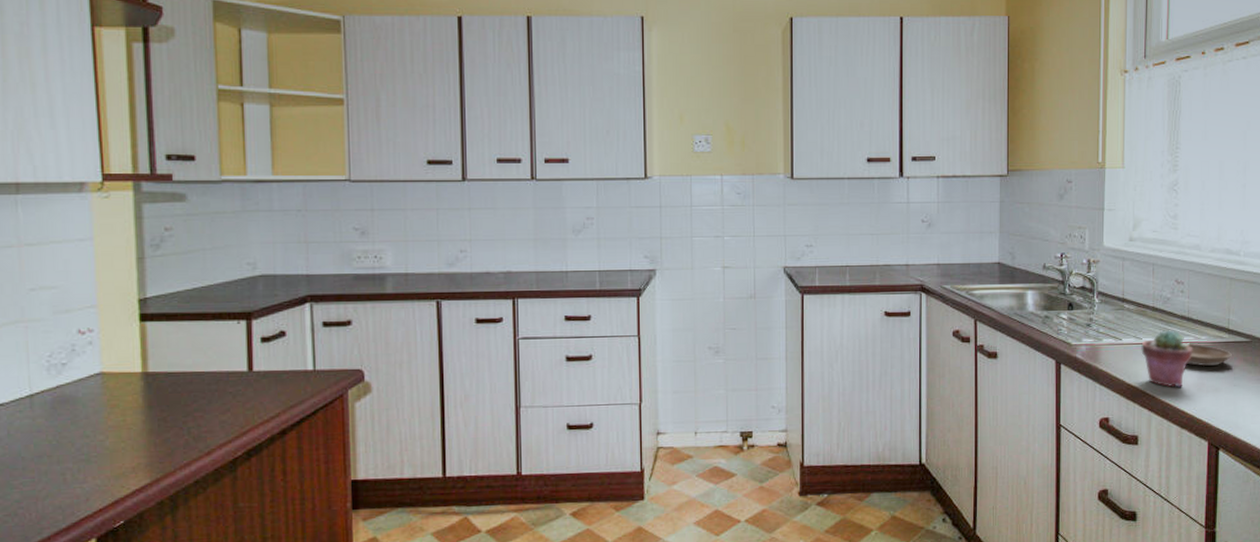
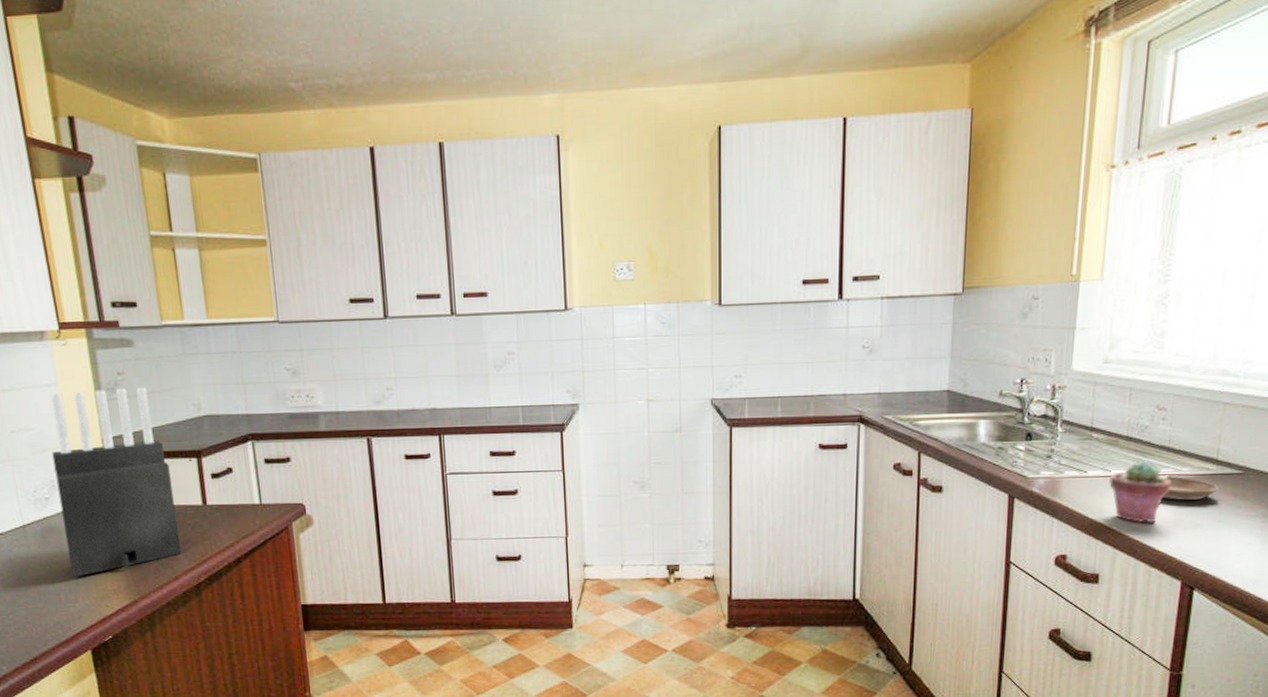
knife block: none [76,244,217,454] -> present [50,387,181,577]

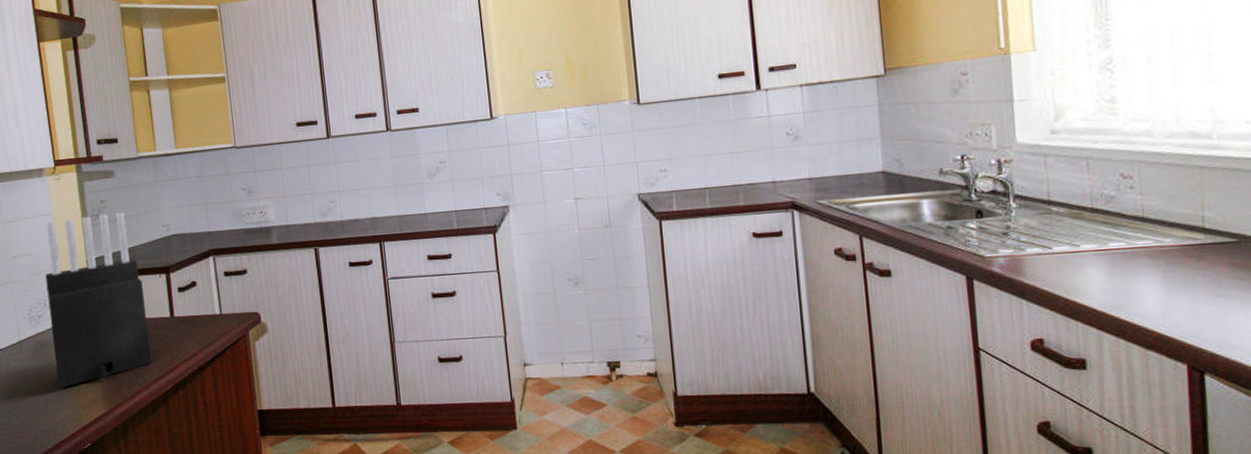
potted succulent: present [1109,461,1171,524] -> none [1079,234,1153,302]
saucer: present [1158,476,1219,501] -> none [1137,248,1212,275]

